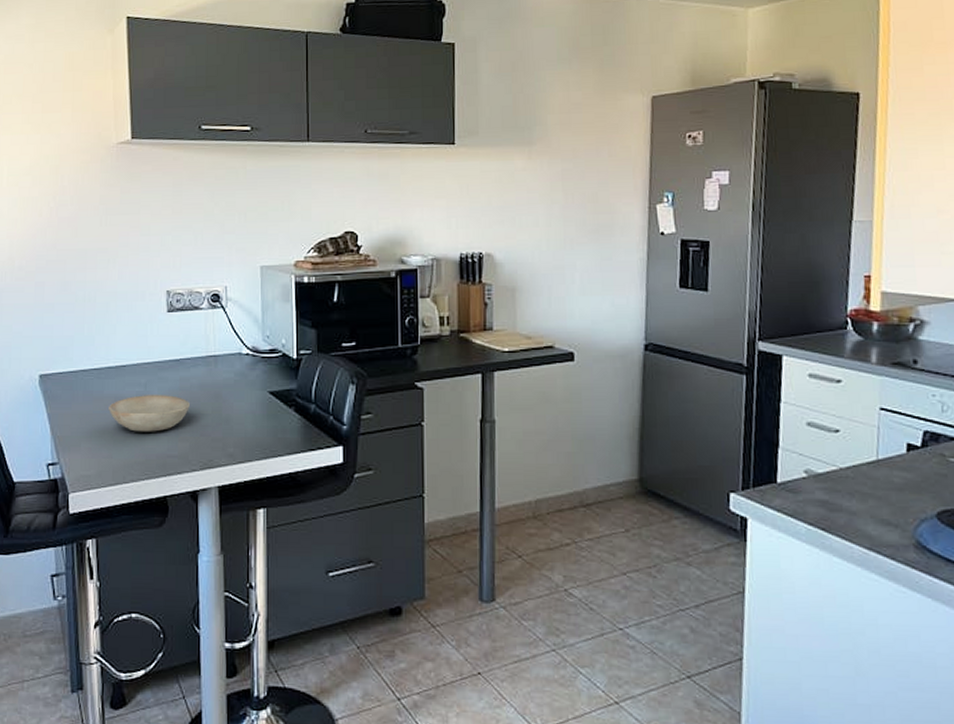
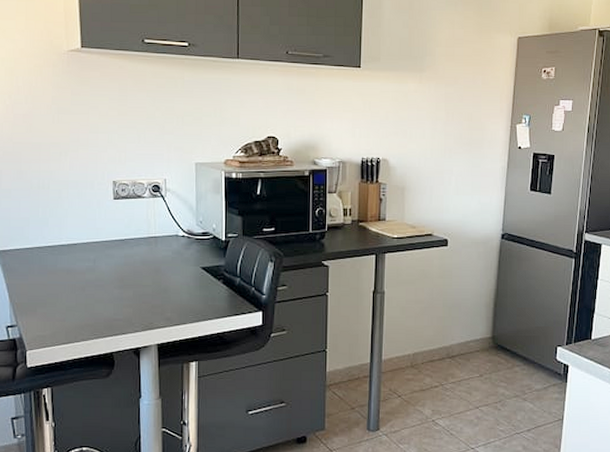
bowl: present [109,395,190,432] -> none [62,269,133,300]

